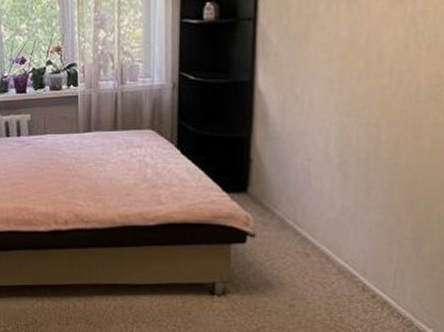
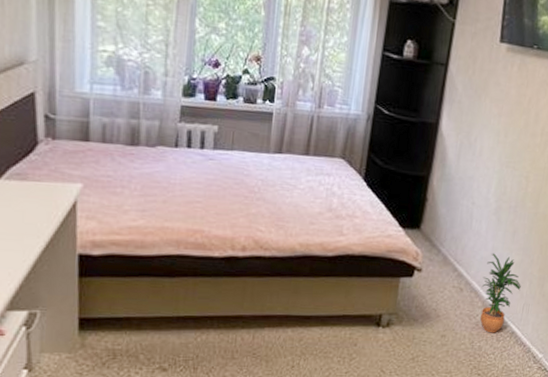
potted plant: none [333,213,388,303] -> present [480,253,521,333]

